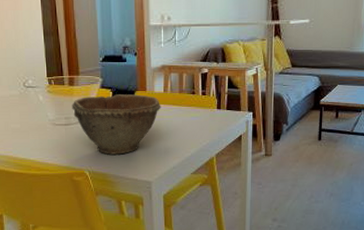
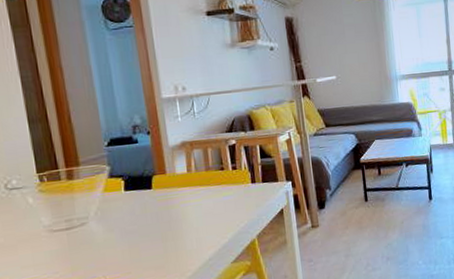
bowl: present [72,94,161,155] -> none [73,179,187,258]

